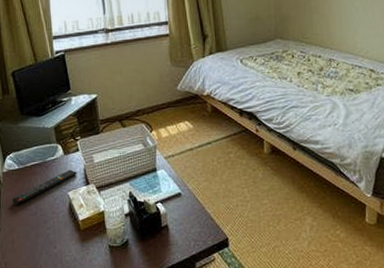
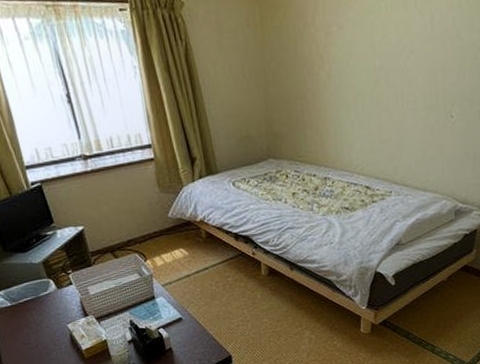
remote control: present [11,169,78,206] -> none [9,303,74,341]

